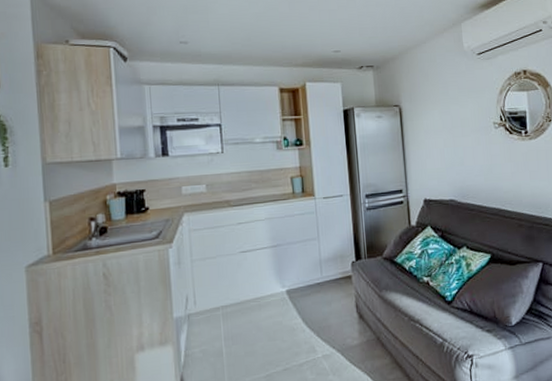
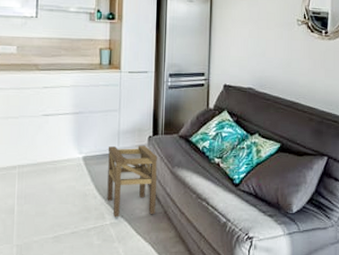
stool: none [311,272,368,350] -> present [107,146,157,218]

